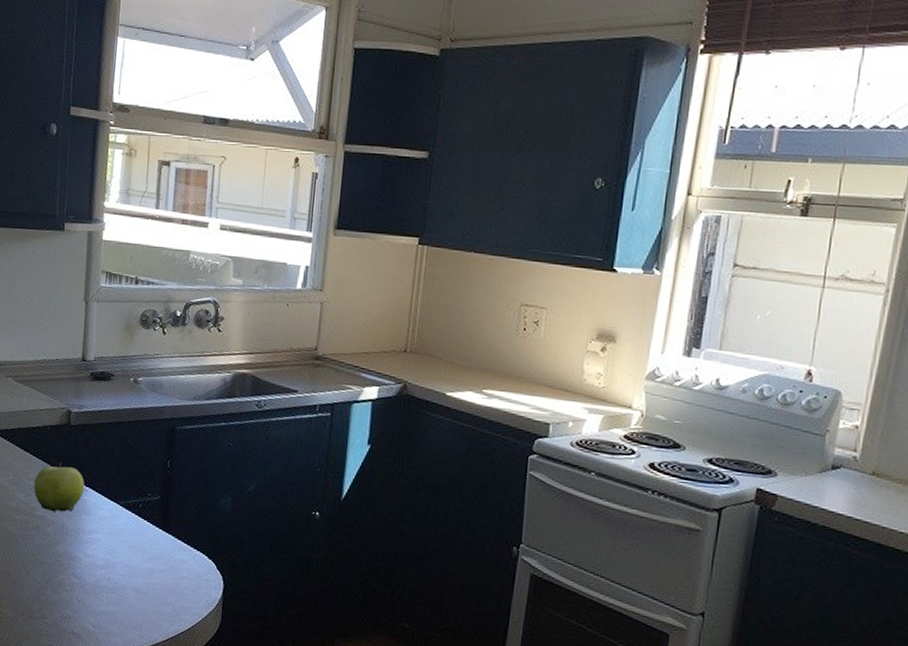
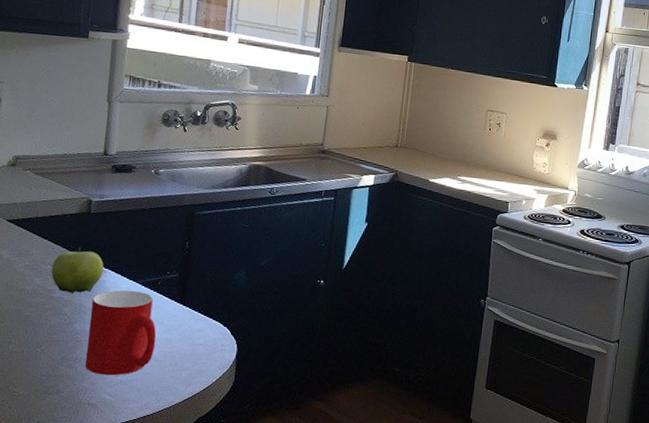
cup: none [68,511,139,605] -> present [84,290,157,376]

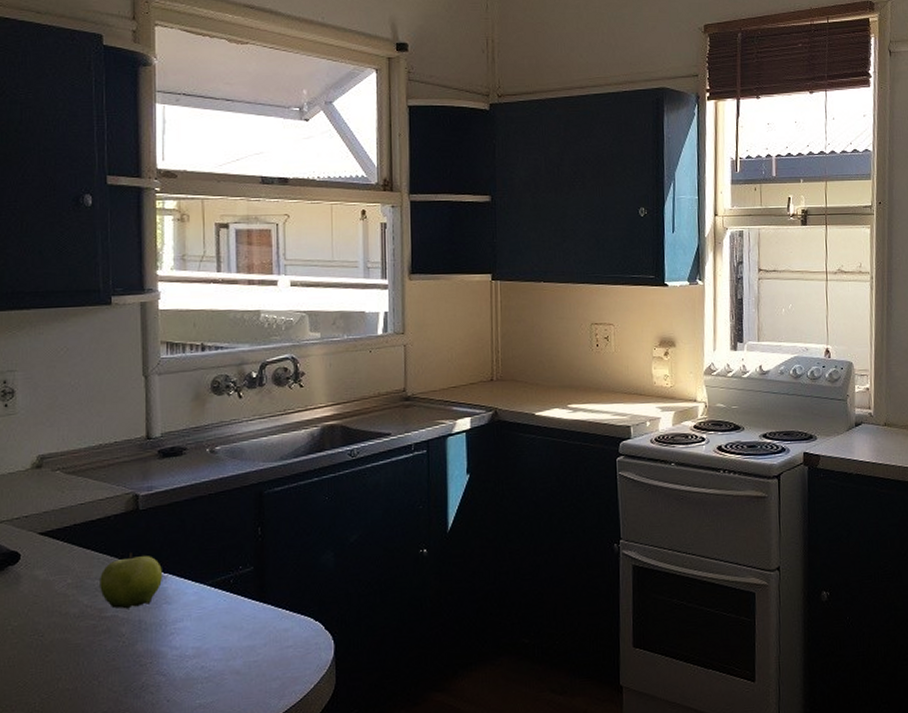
cup: present [84,290,157,376] -> none [153,594,236,702]

